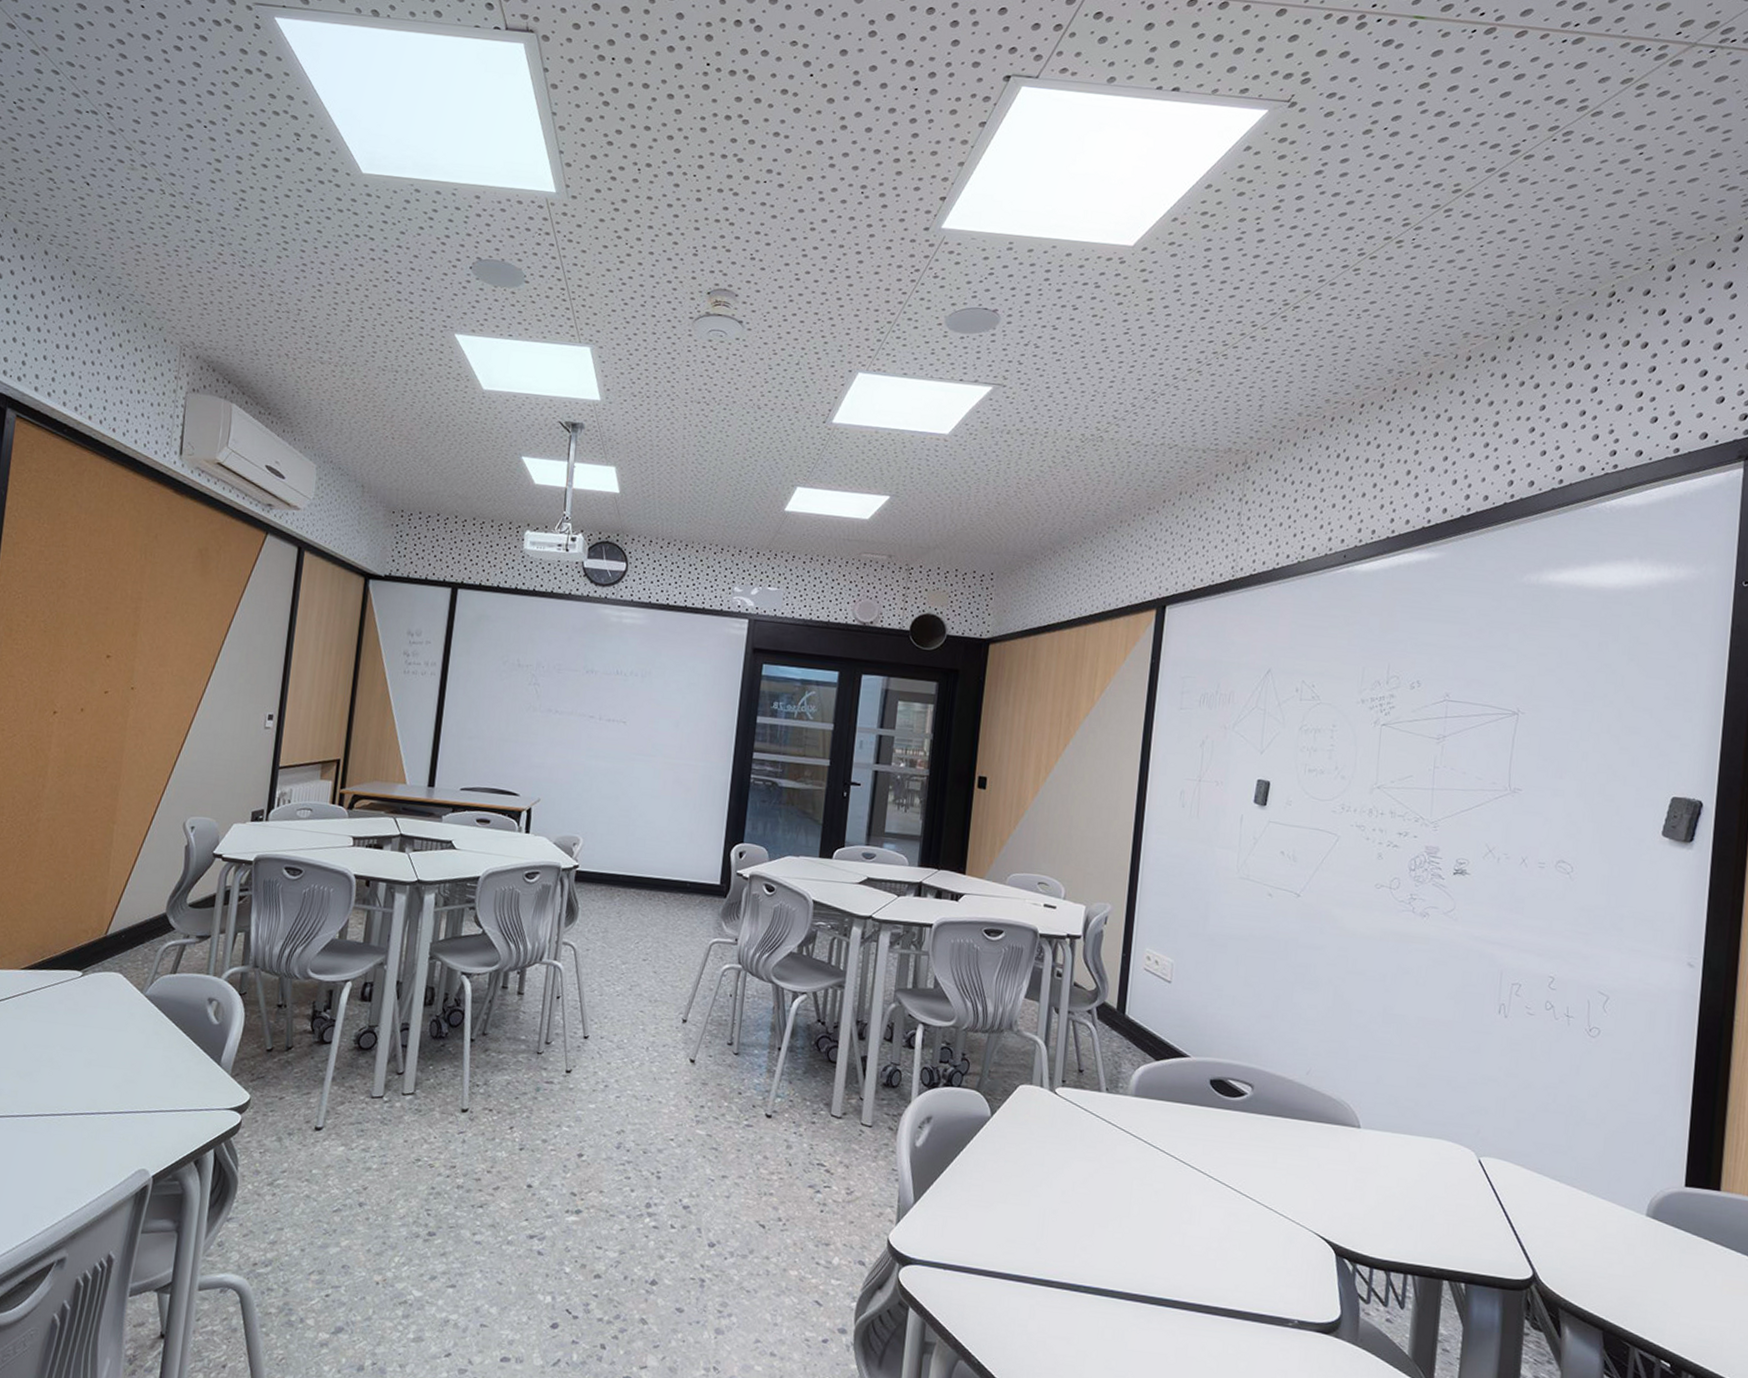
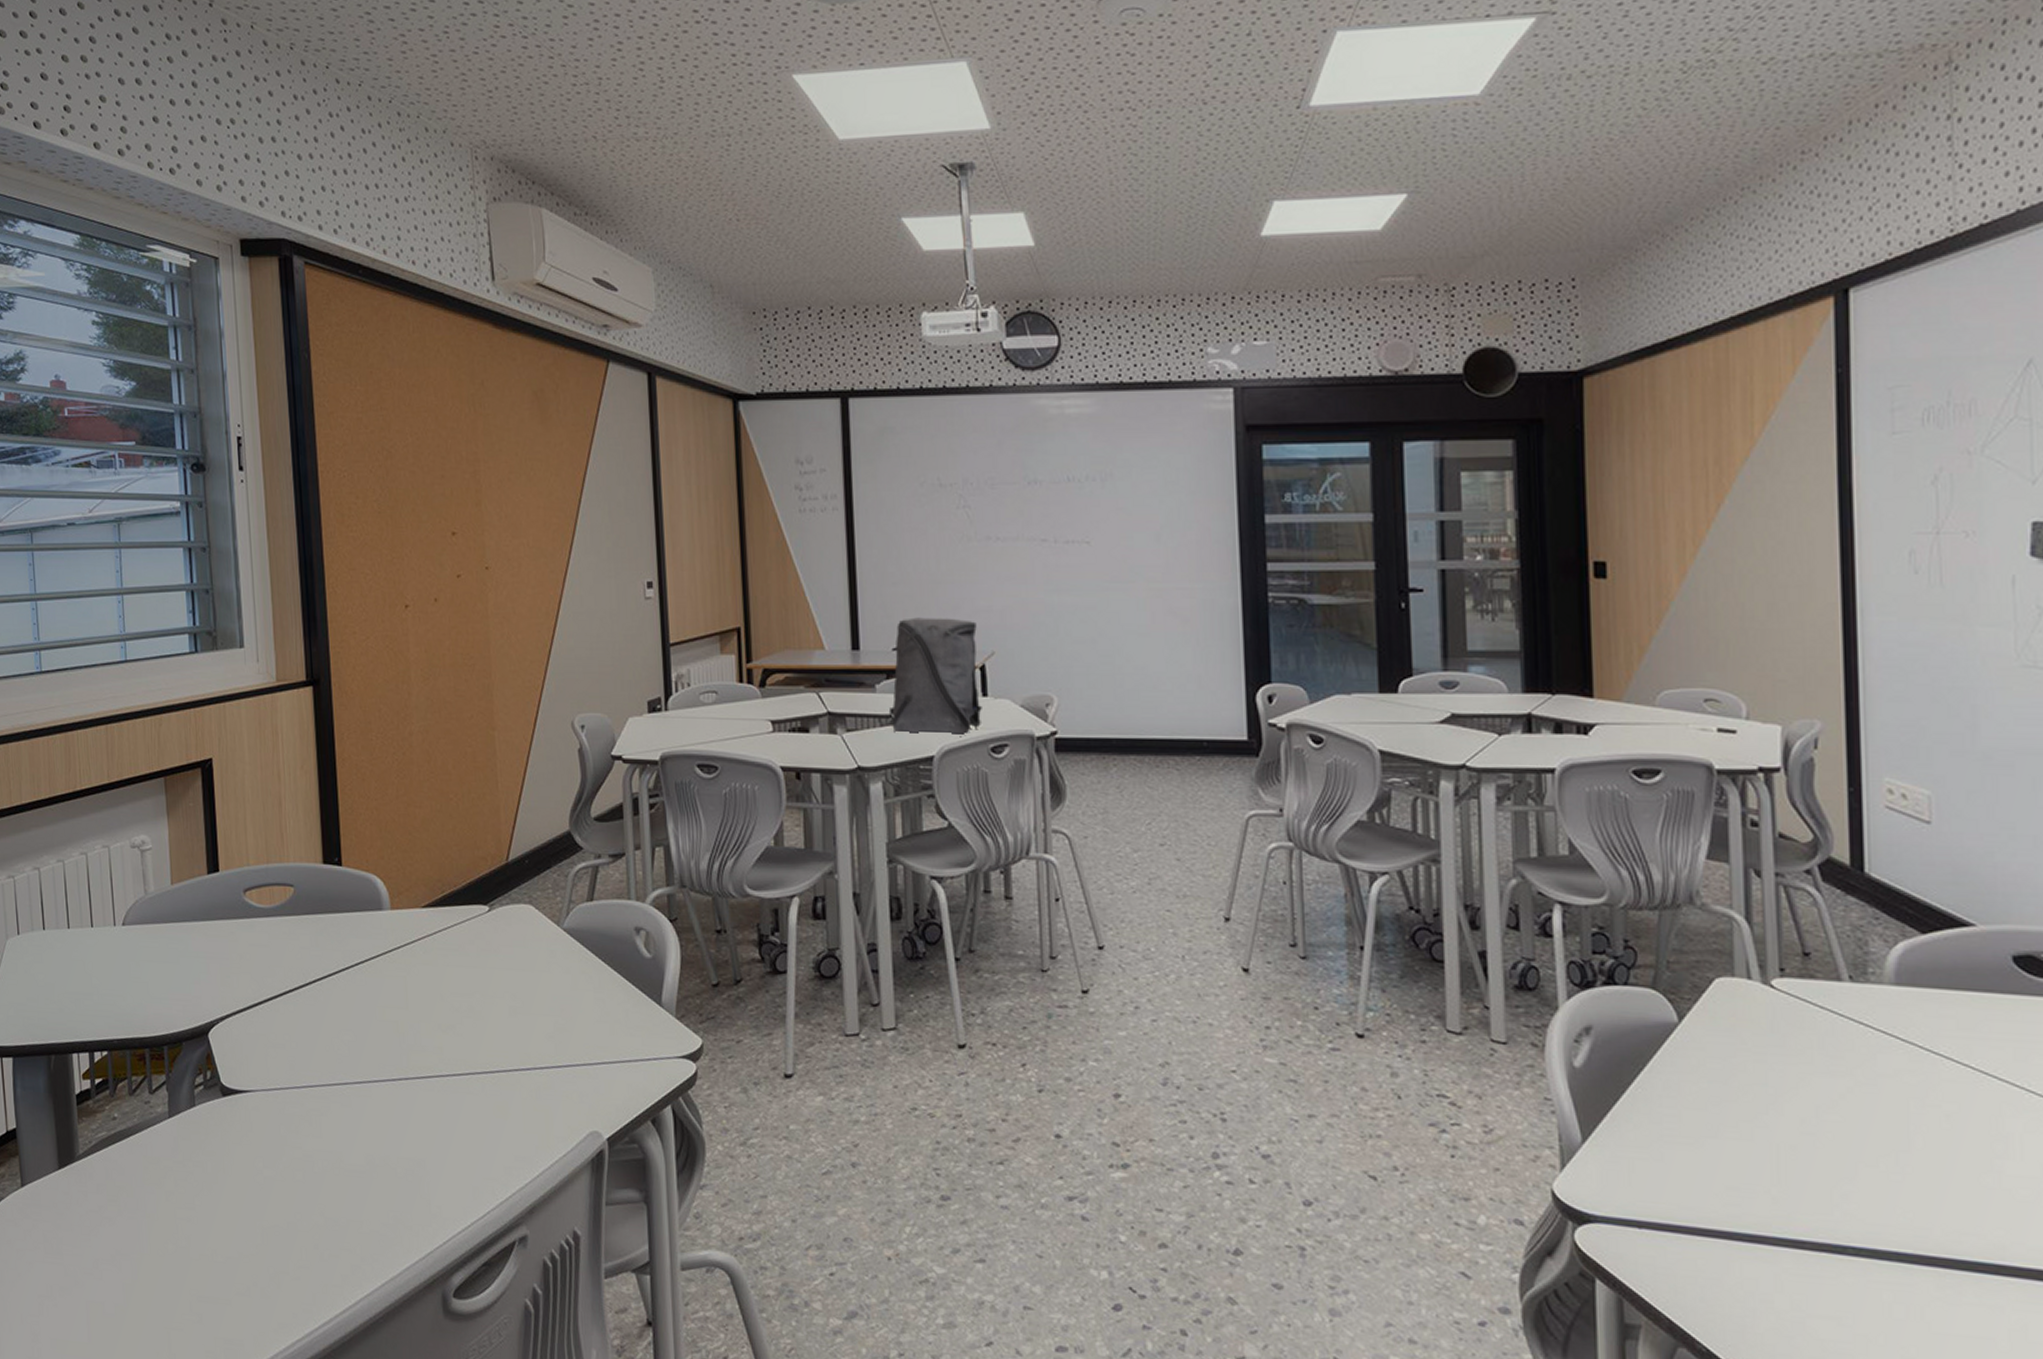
backpack: none [450,766,530,864] -> present [890,617,982,738]

